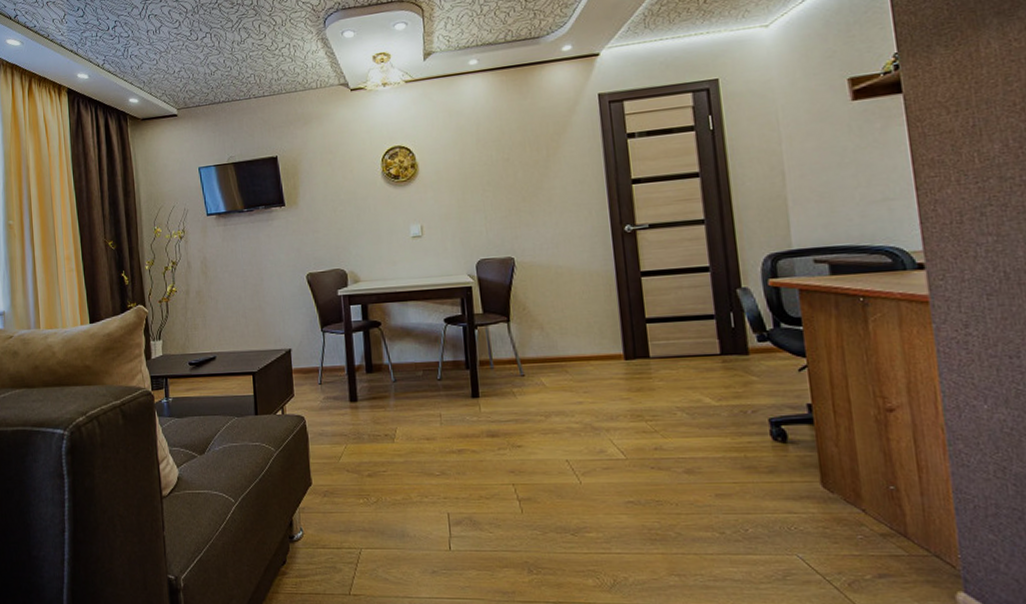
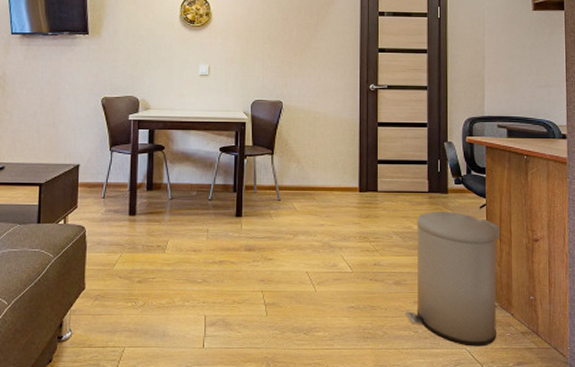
pedal bin: none [704,377,842,553] -> present [405,210,500,347]

